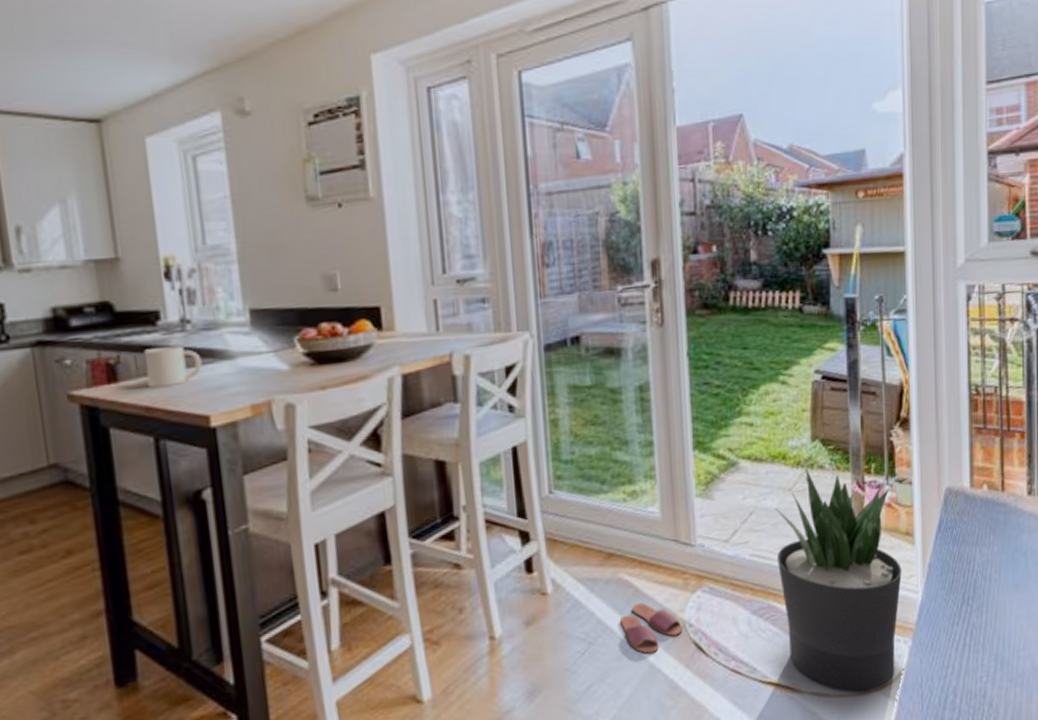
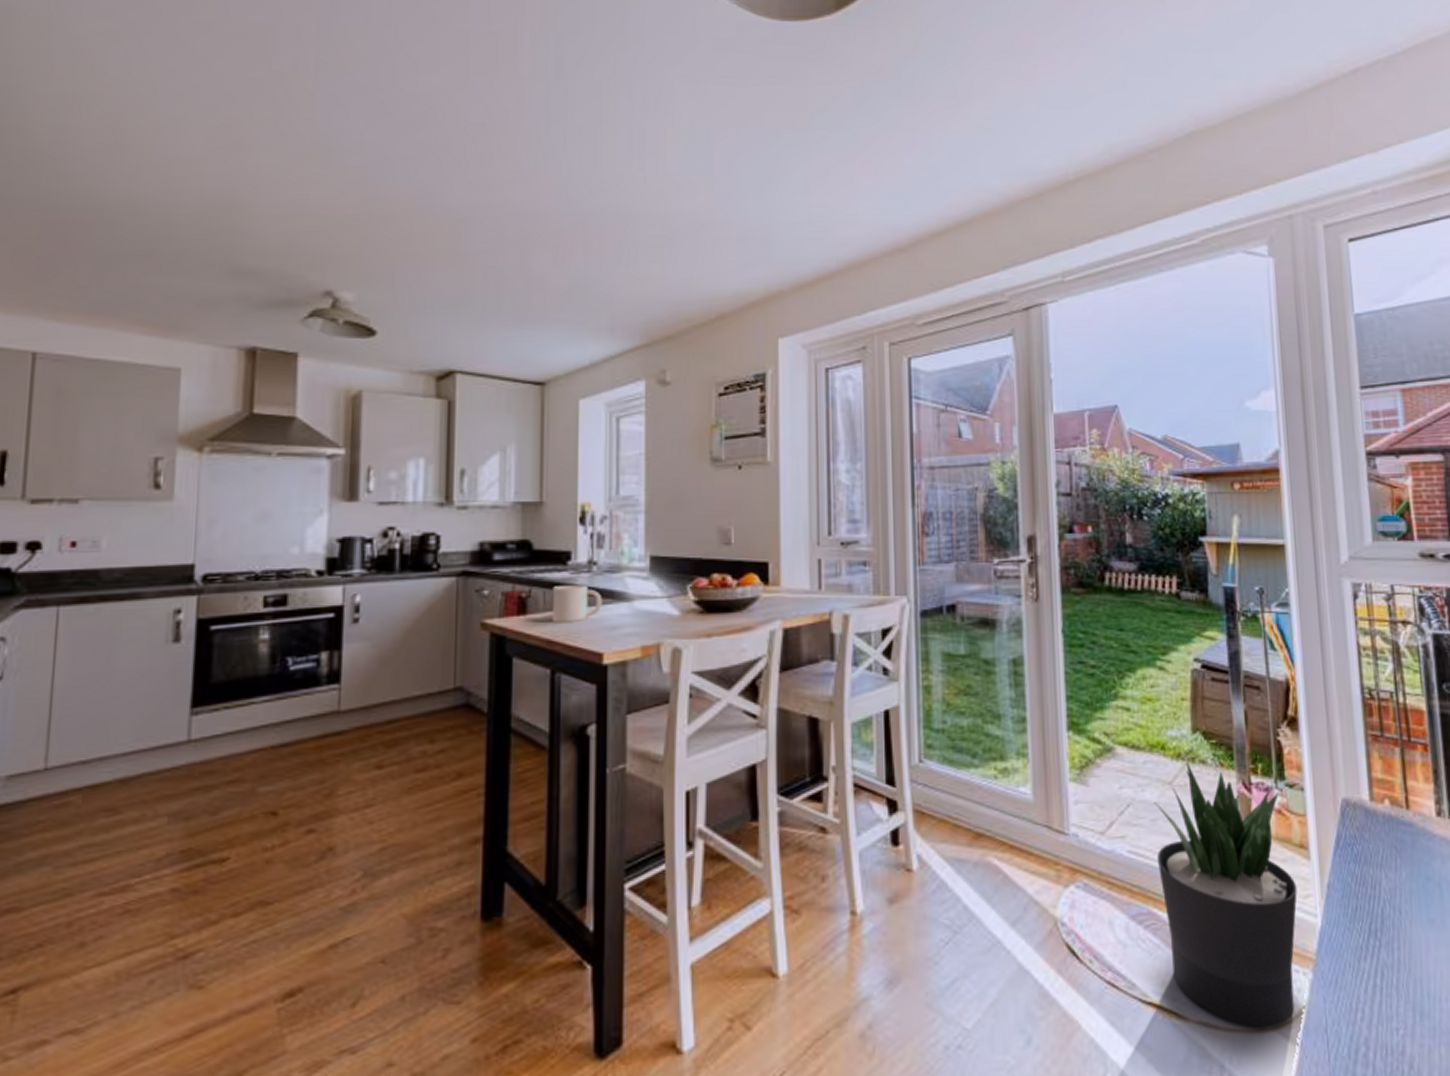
slippers: present [620,603,683,654] -> none [988,893,1054,951]

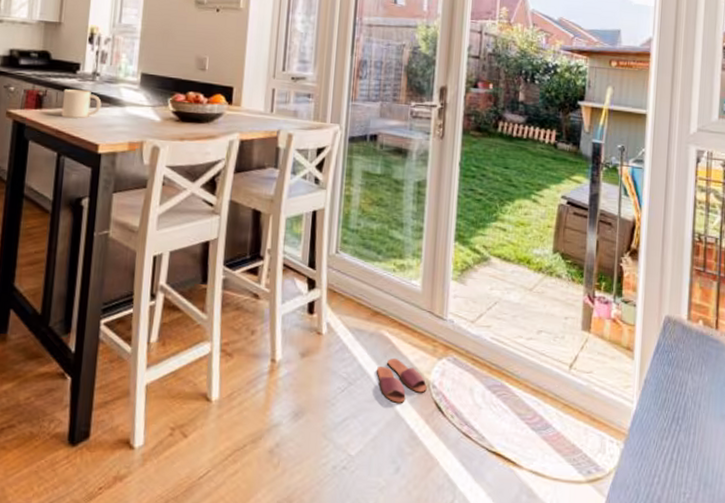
slippers: none [988,893,1054,951] -> present [377,359,427,403]
planter: present [1153,762,1297,1027] -> none [513,275,621,480]

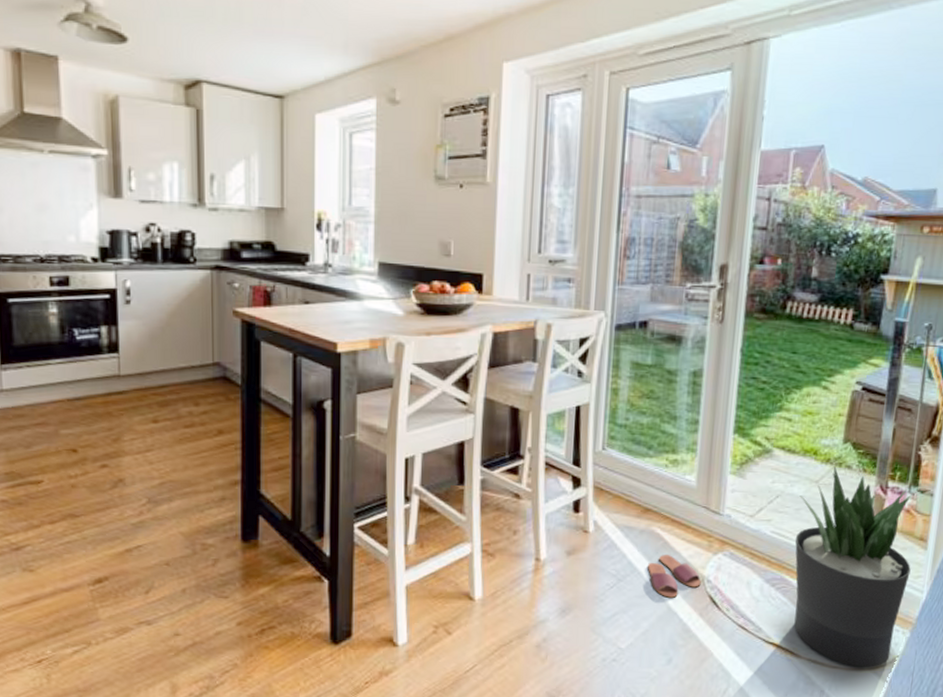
mug: present [61,88,102,119] -> none [293,282,337,316]
planter: none [513,275,621,480] -> present [794,466,911,667]

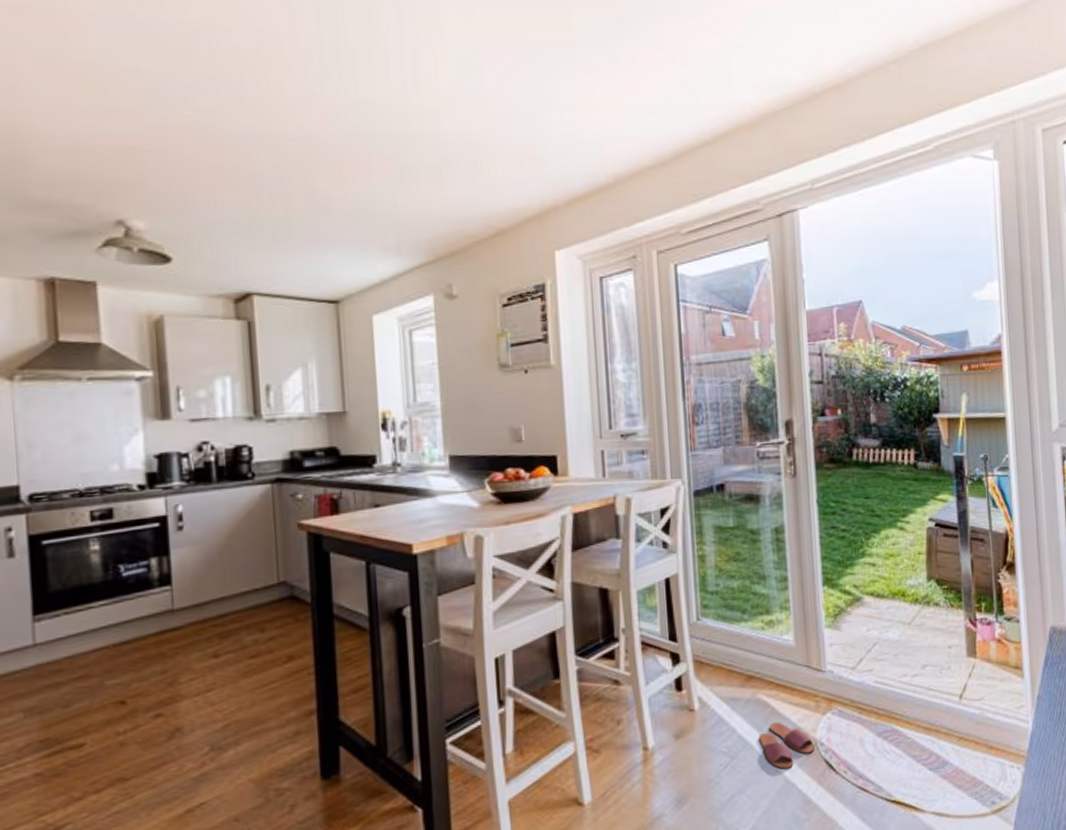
planter: present [794,466,911,667] -> none [896,605,1013,813]

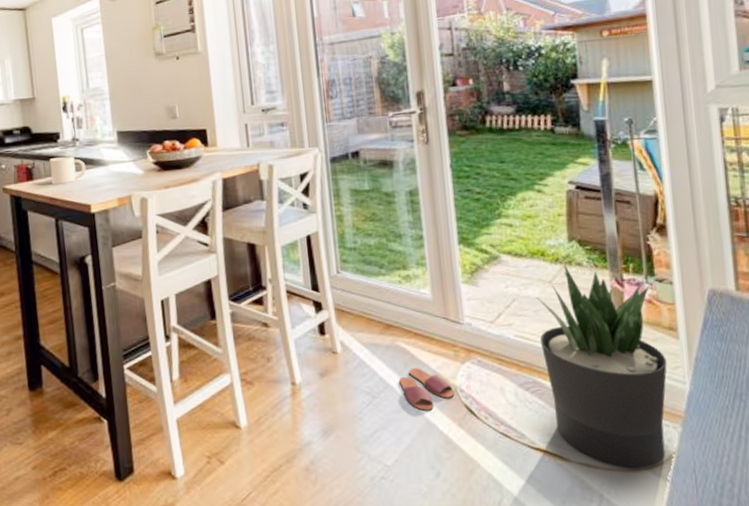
mug: none [361,484,409,520] -> present [49,155,86,185]
planter: none [896,605,1013,813] -> present [536,265,667,468]

